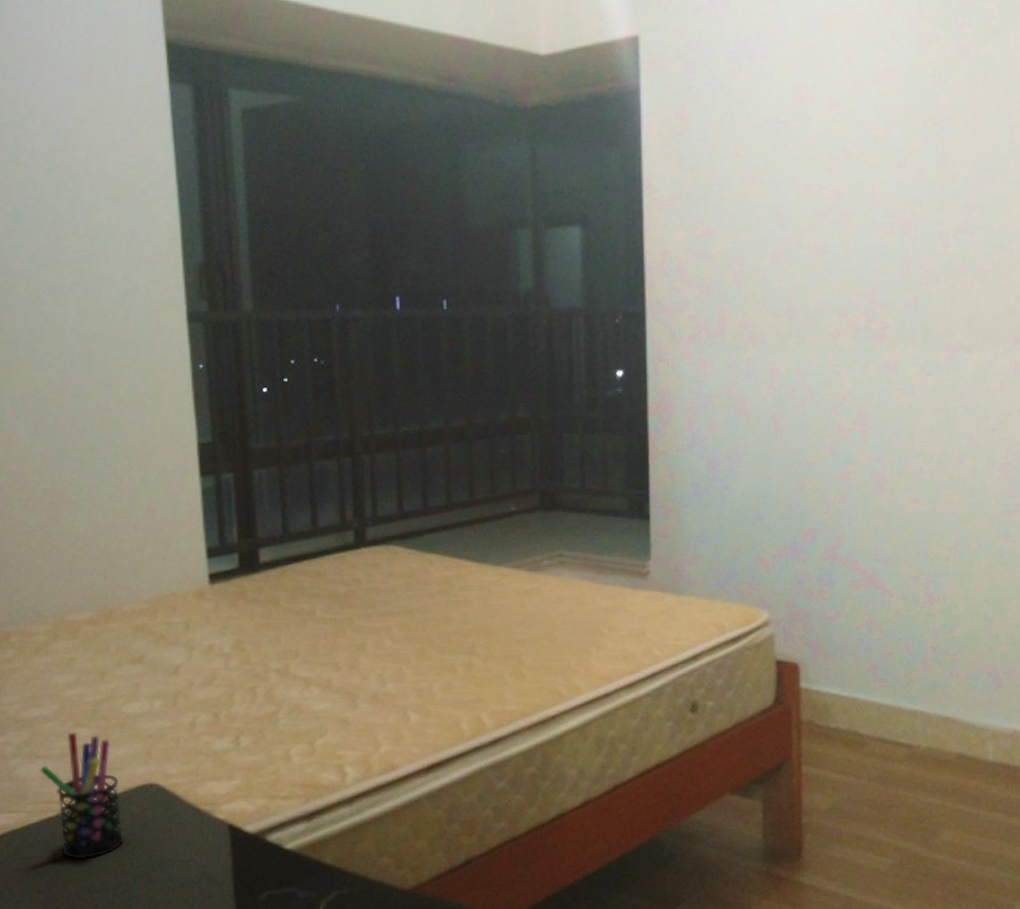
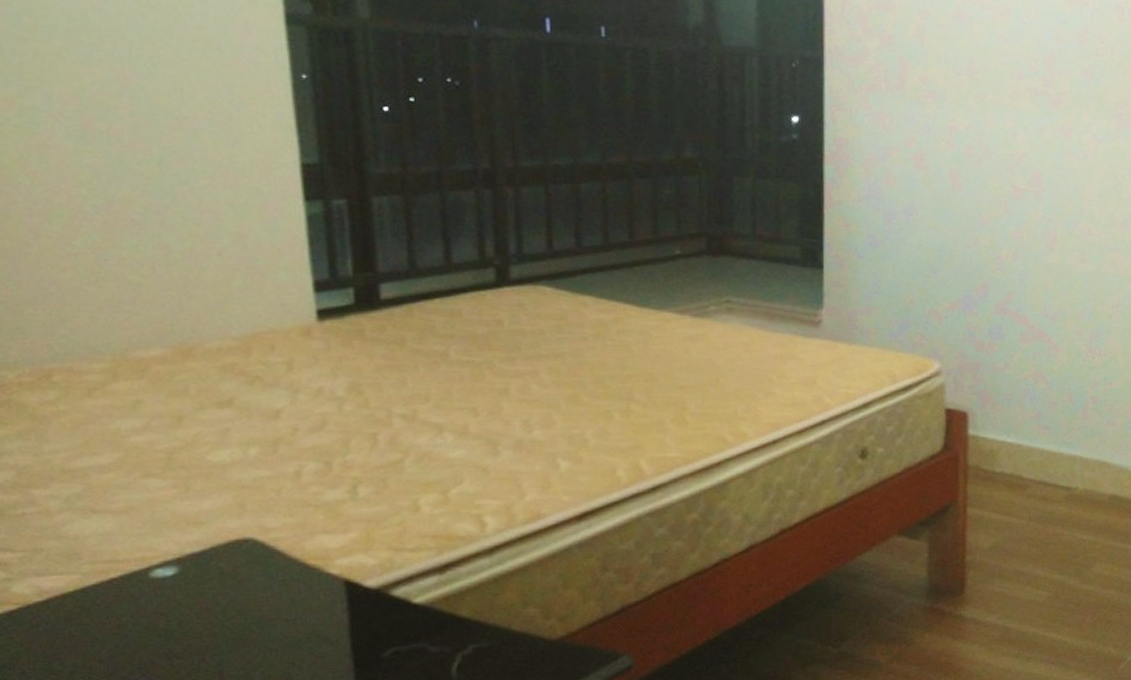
pen holder: present [40,732,124,860] -> none [98,483,212,624]

